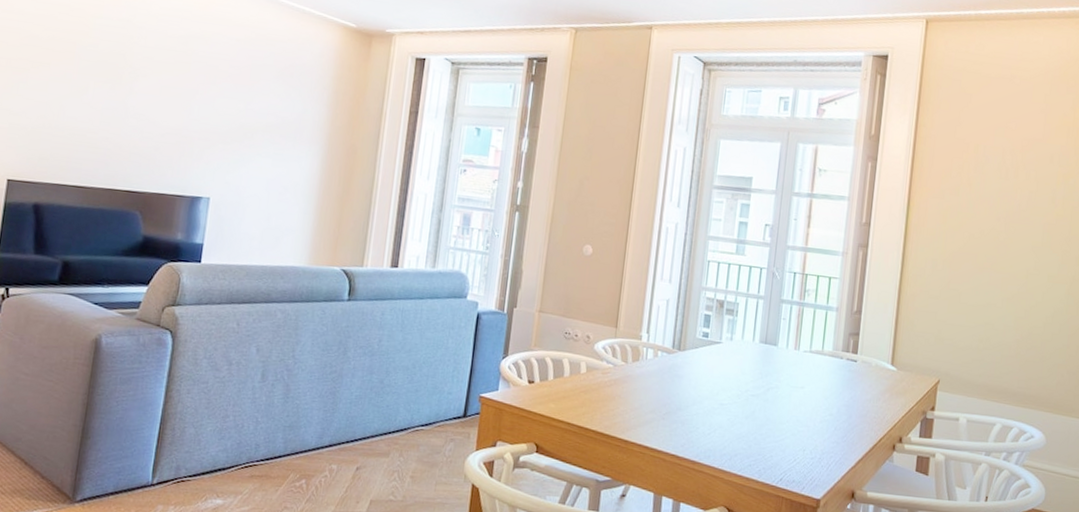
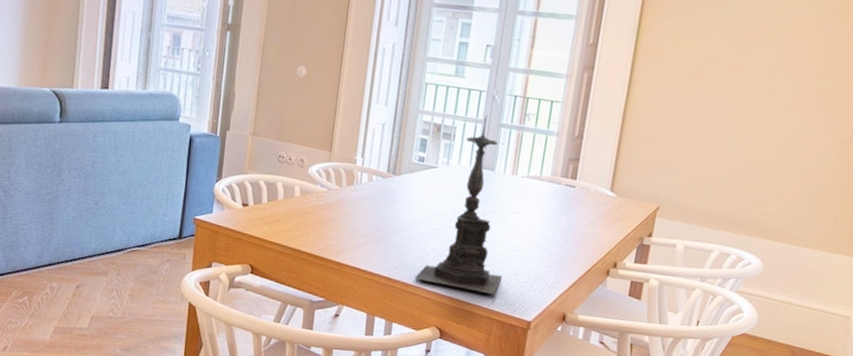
candle holder: none [701,291,789,472] -> present [414,115,502,295]

